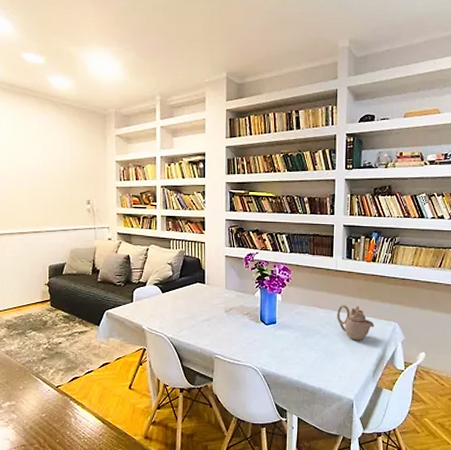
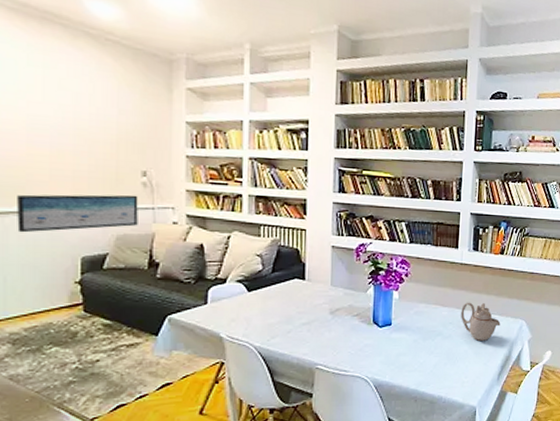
wall art: none [9,218,85,248] -> present [17,194,138,233]

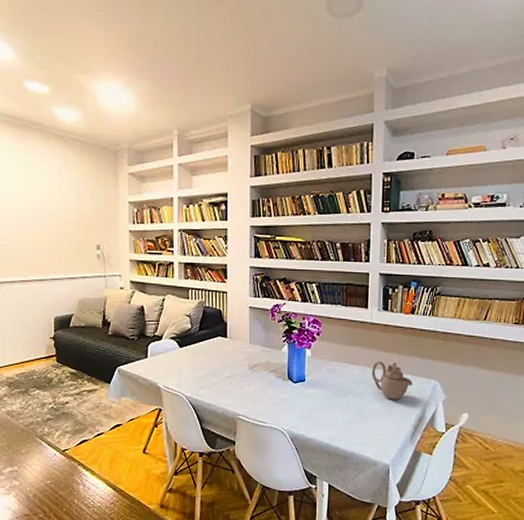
wall art: present [17,194,138,233] -> none [11,265,94,298]

